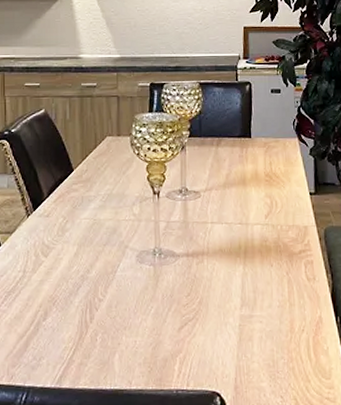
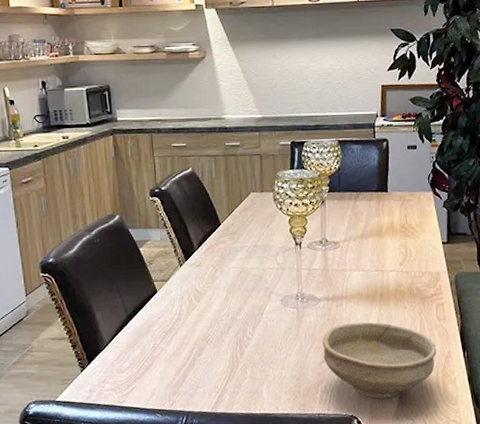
bowl: none [181,282,307,372] -> present [322,322,437,399]

